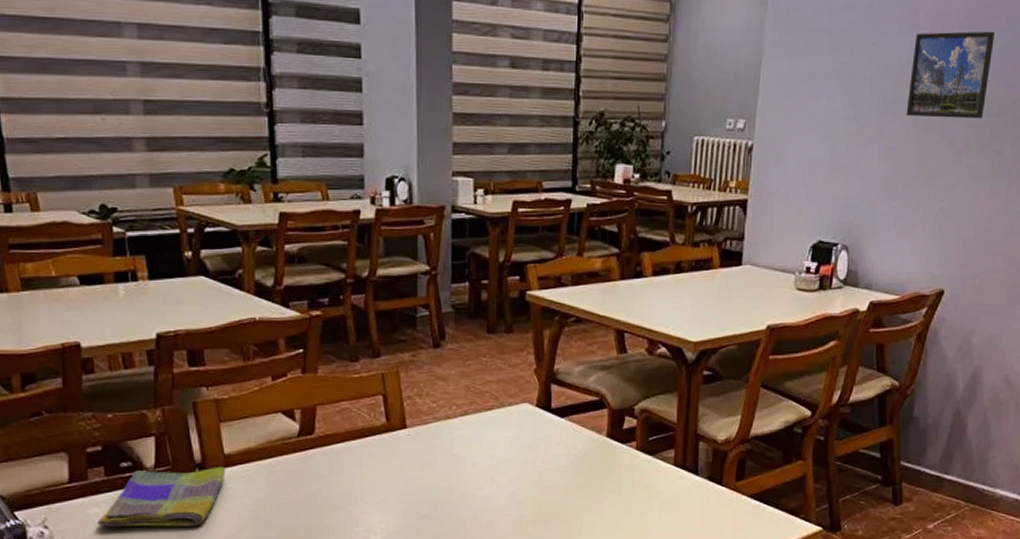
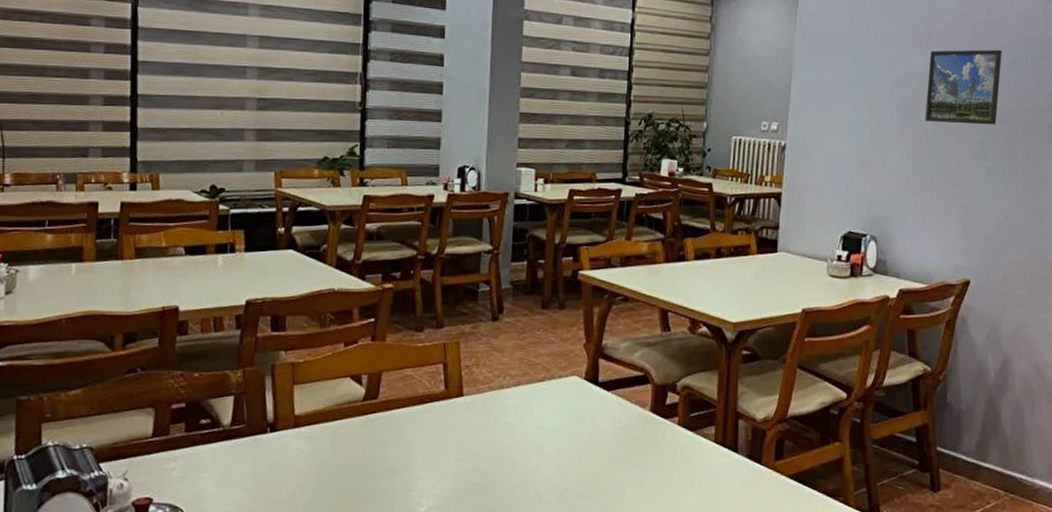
dish towel: present [98,466,226,528] -> none [173,427,295,484]

